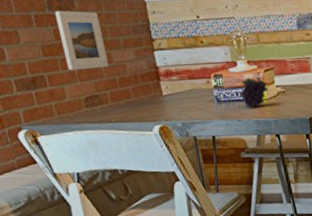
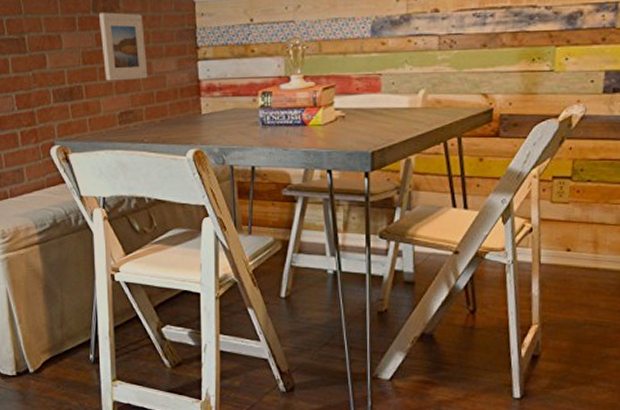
fruit: present [239,77,269,108] -> none [289,96,326,134]

